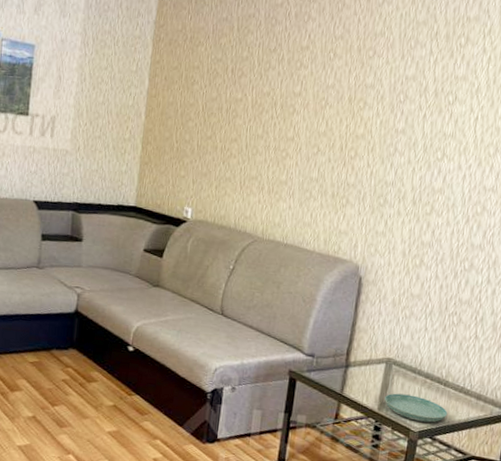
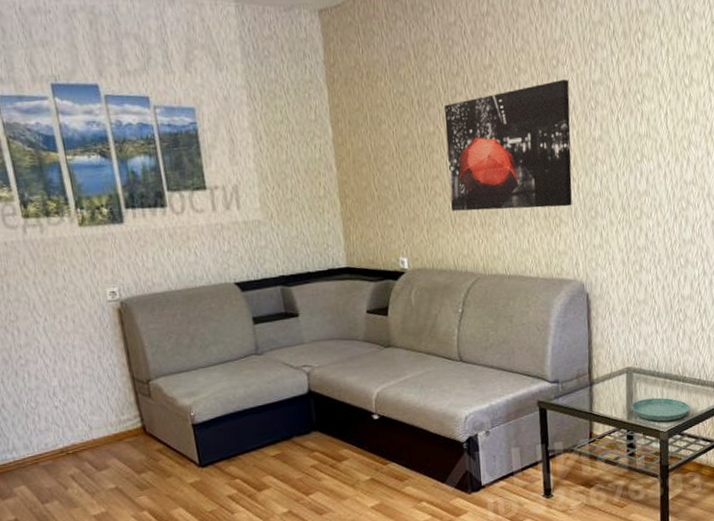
wall art: none [242,70,382,190] -> present [444,79,572,211]

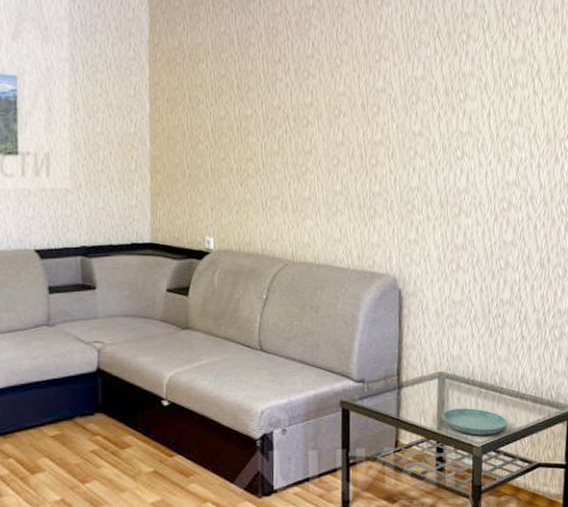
wall art: present [444,79,572,211] -> none [262,73,391,198]

